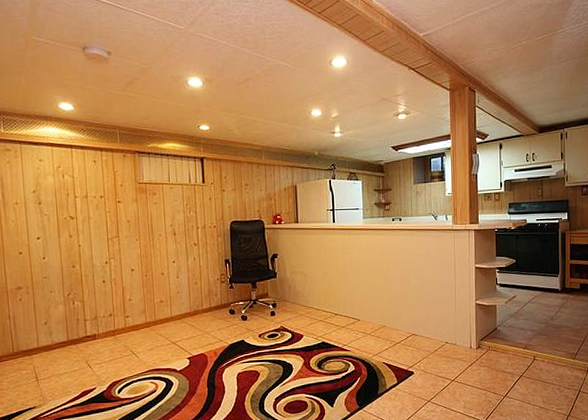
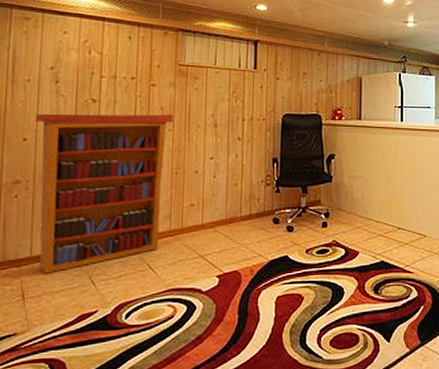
bookcase: none [26,226,139,361] -> present [35,113,174,274]

